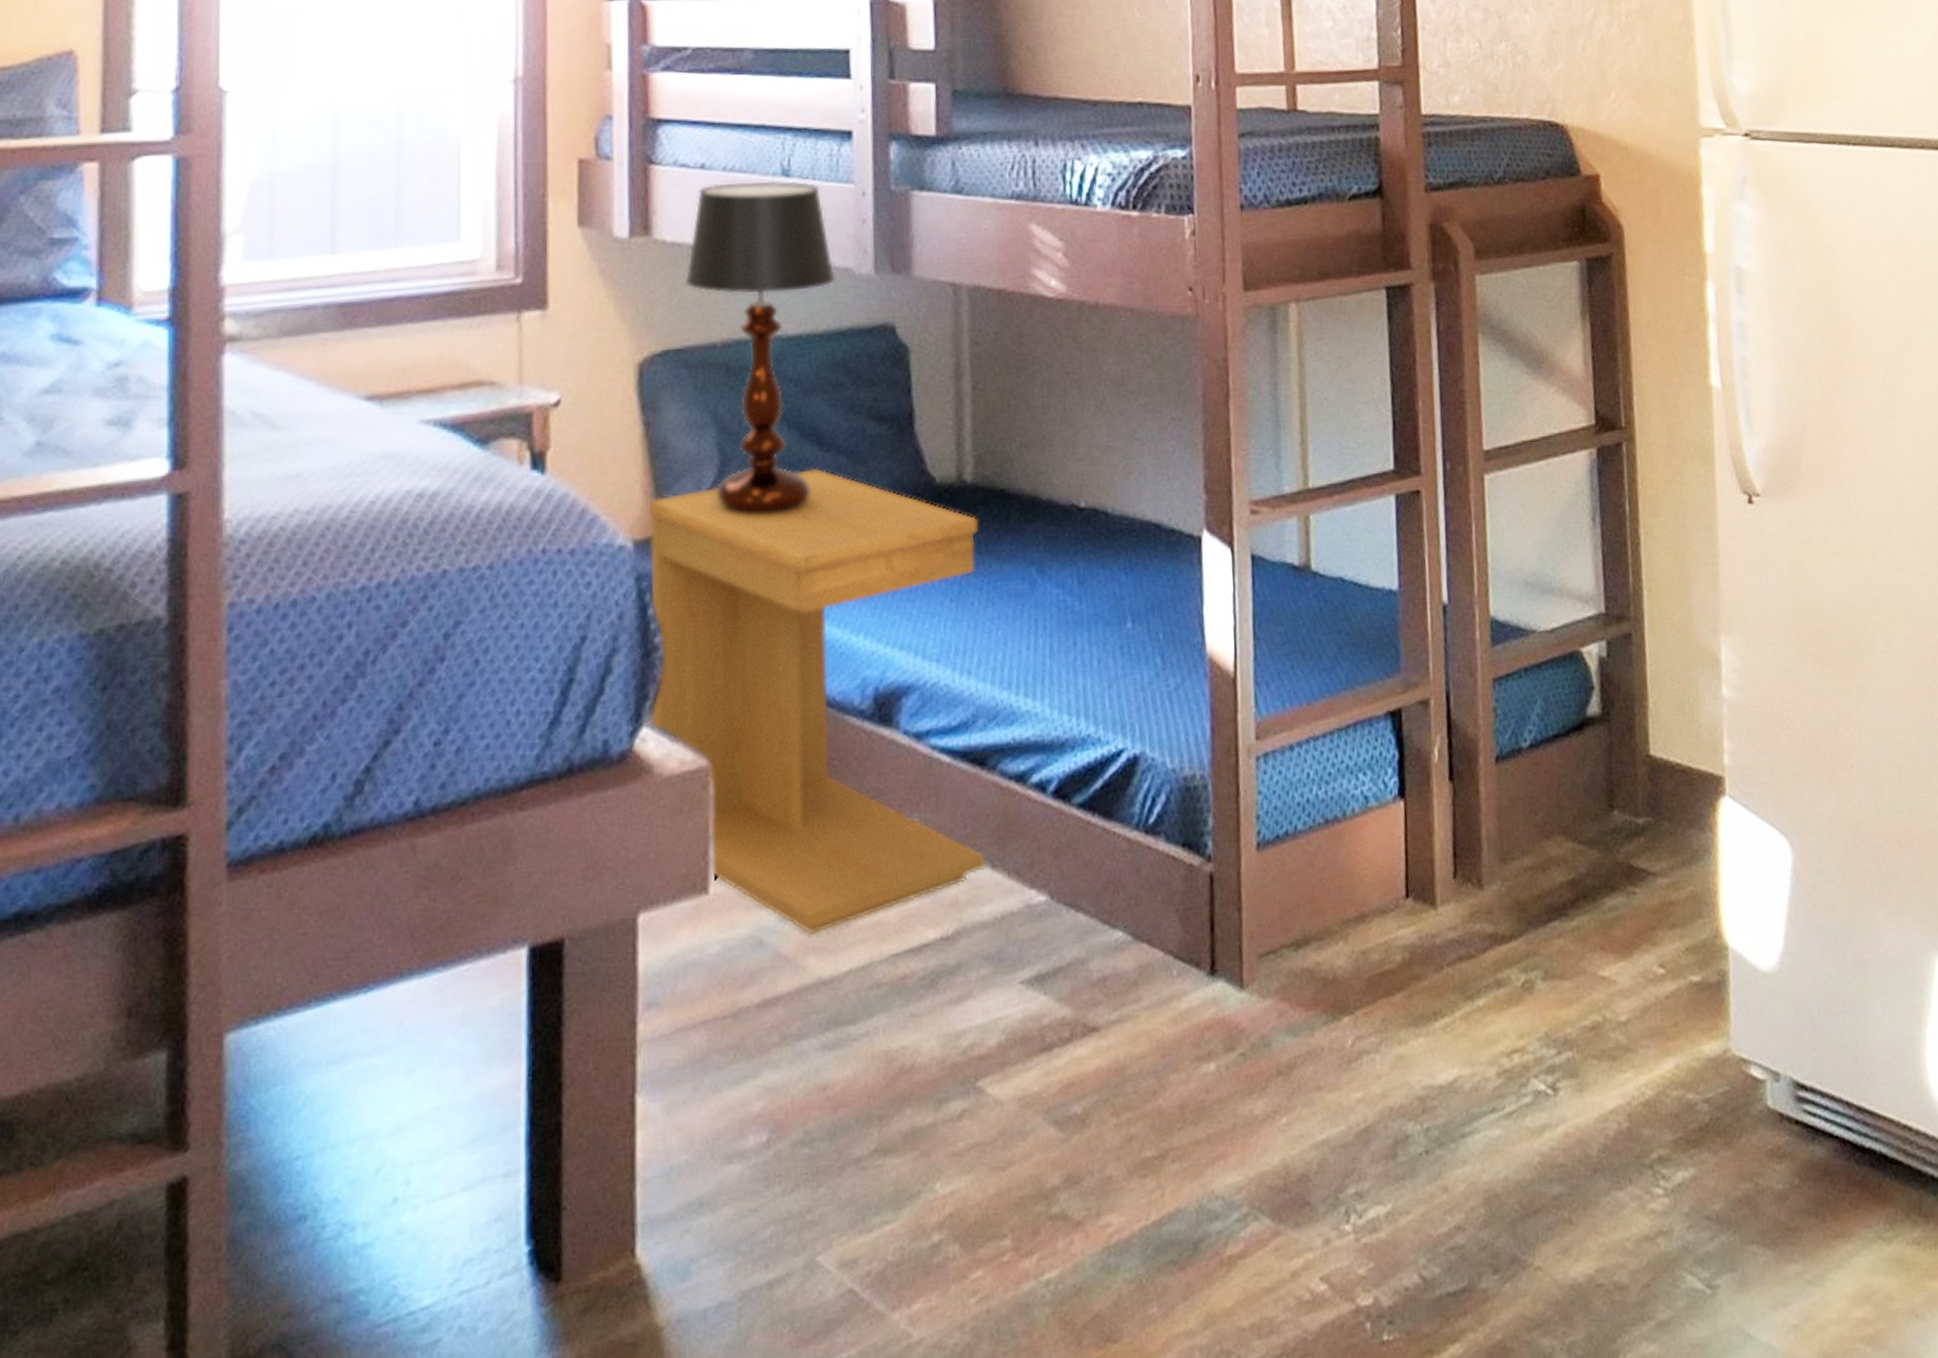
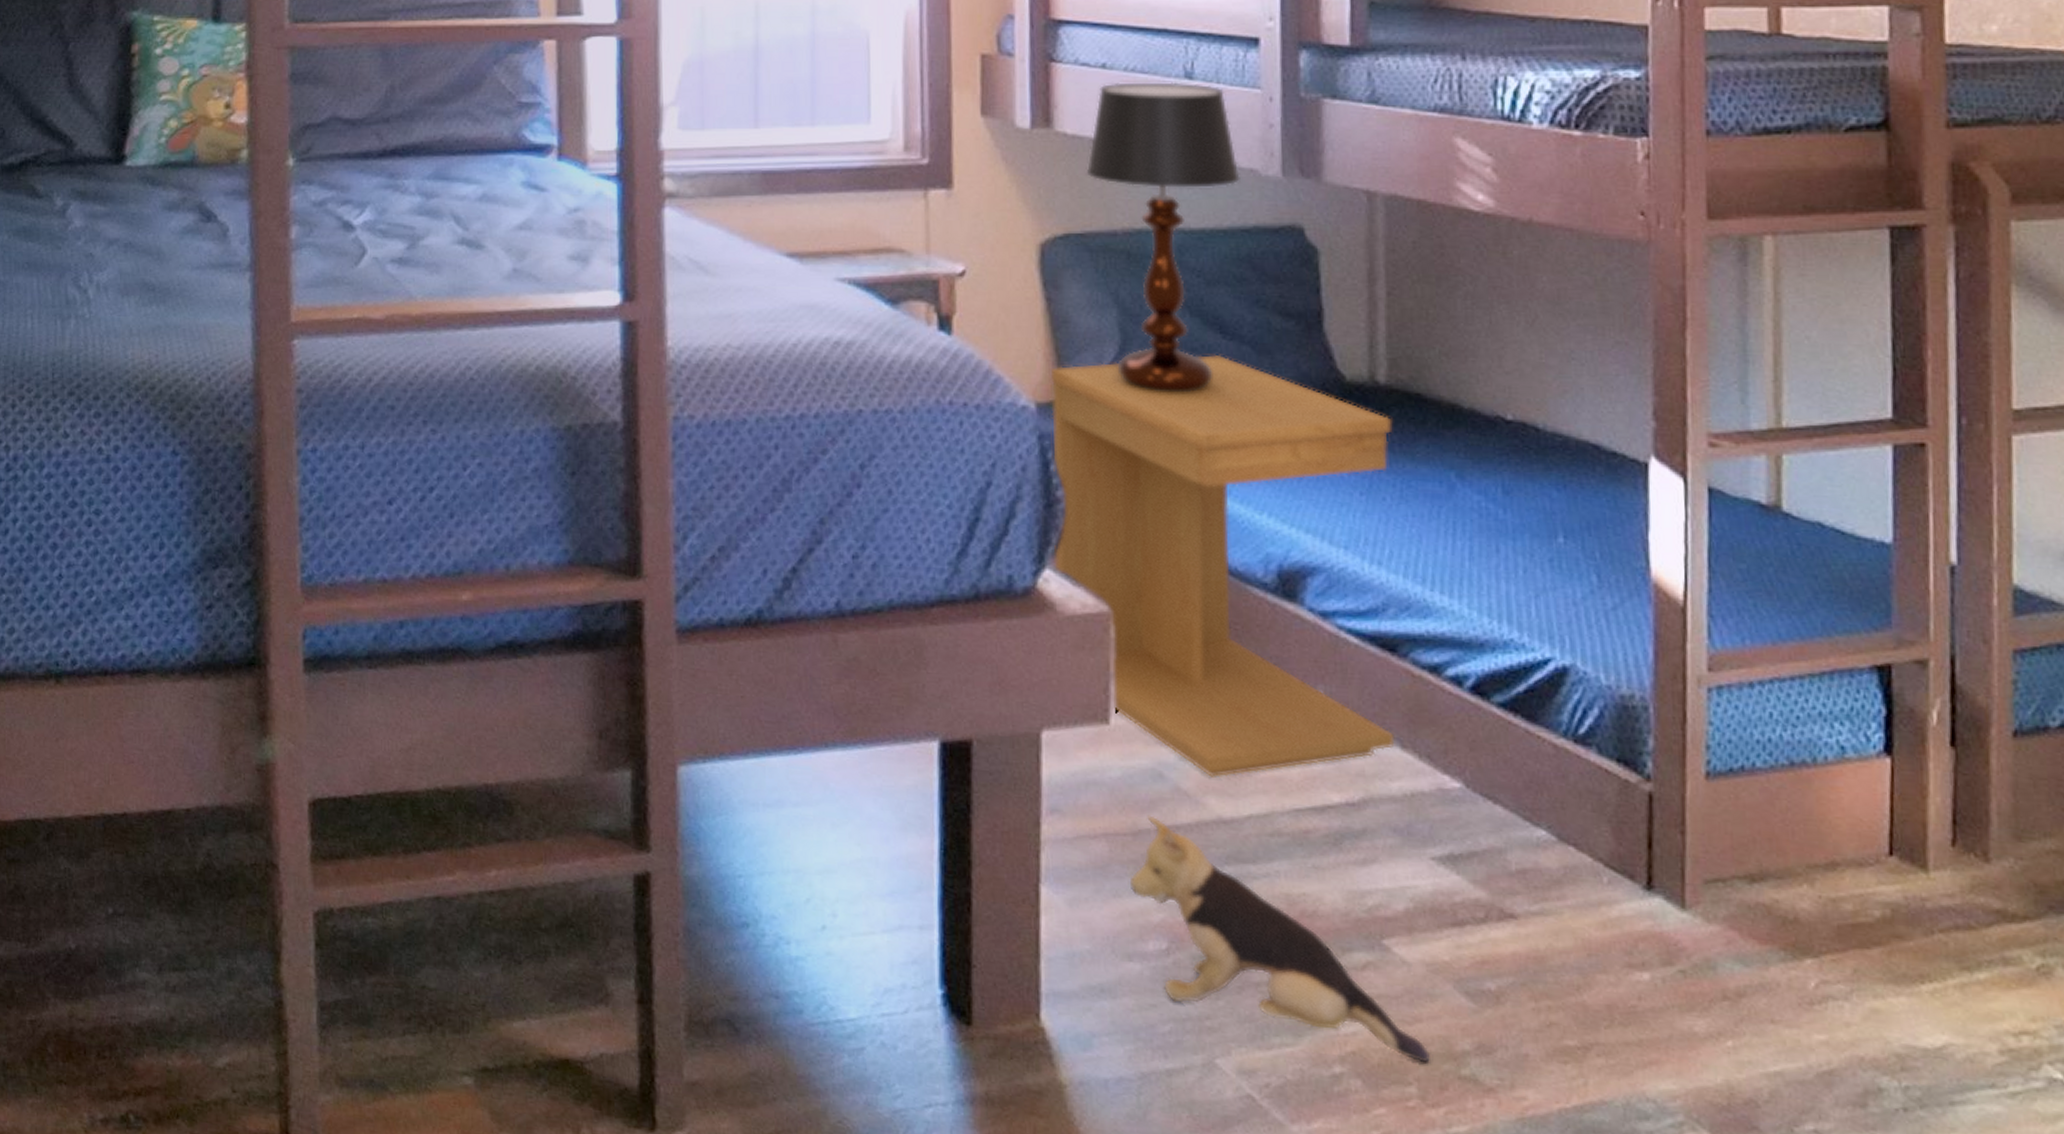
plush toy: none [730,990,1024,1210] -> present [1130,815,1431,1063]

